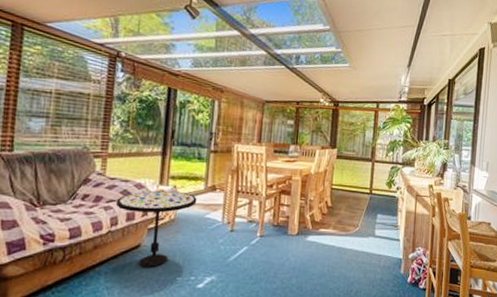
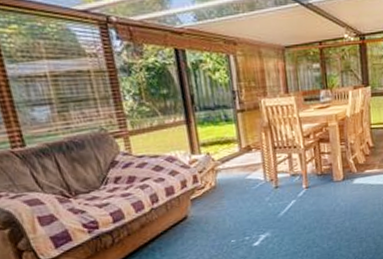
side table: present [115,190,197,268] -> none [150,157,235,237]

